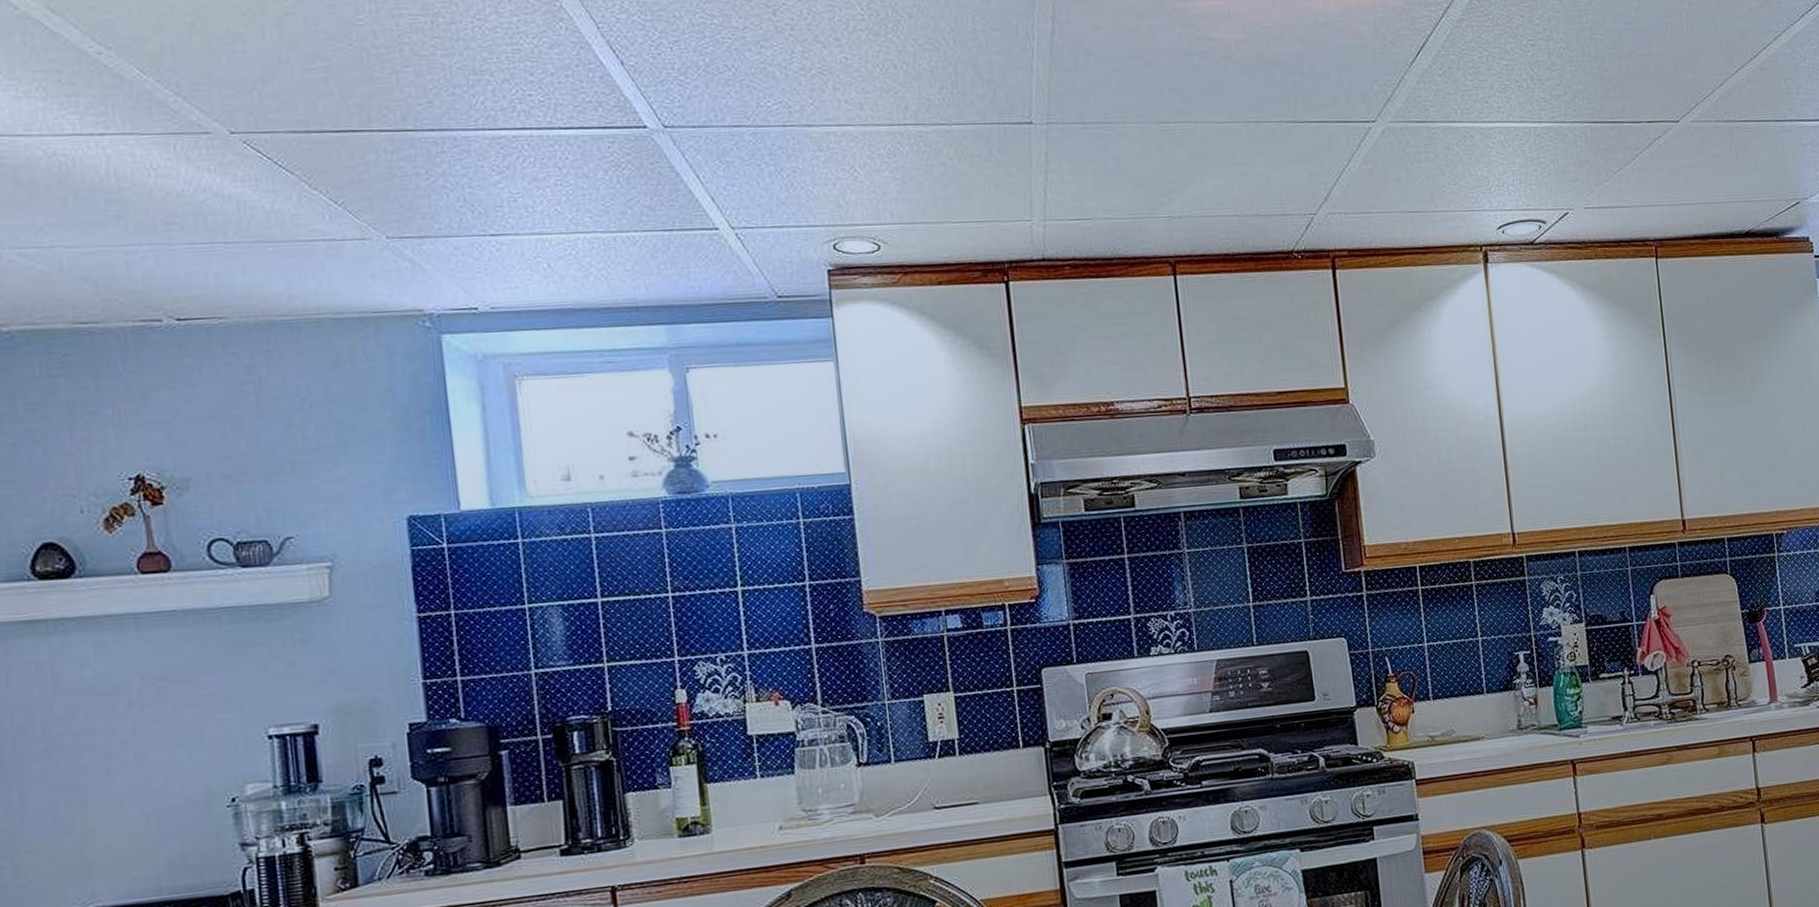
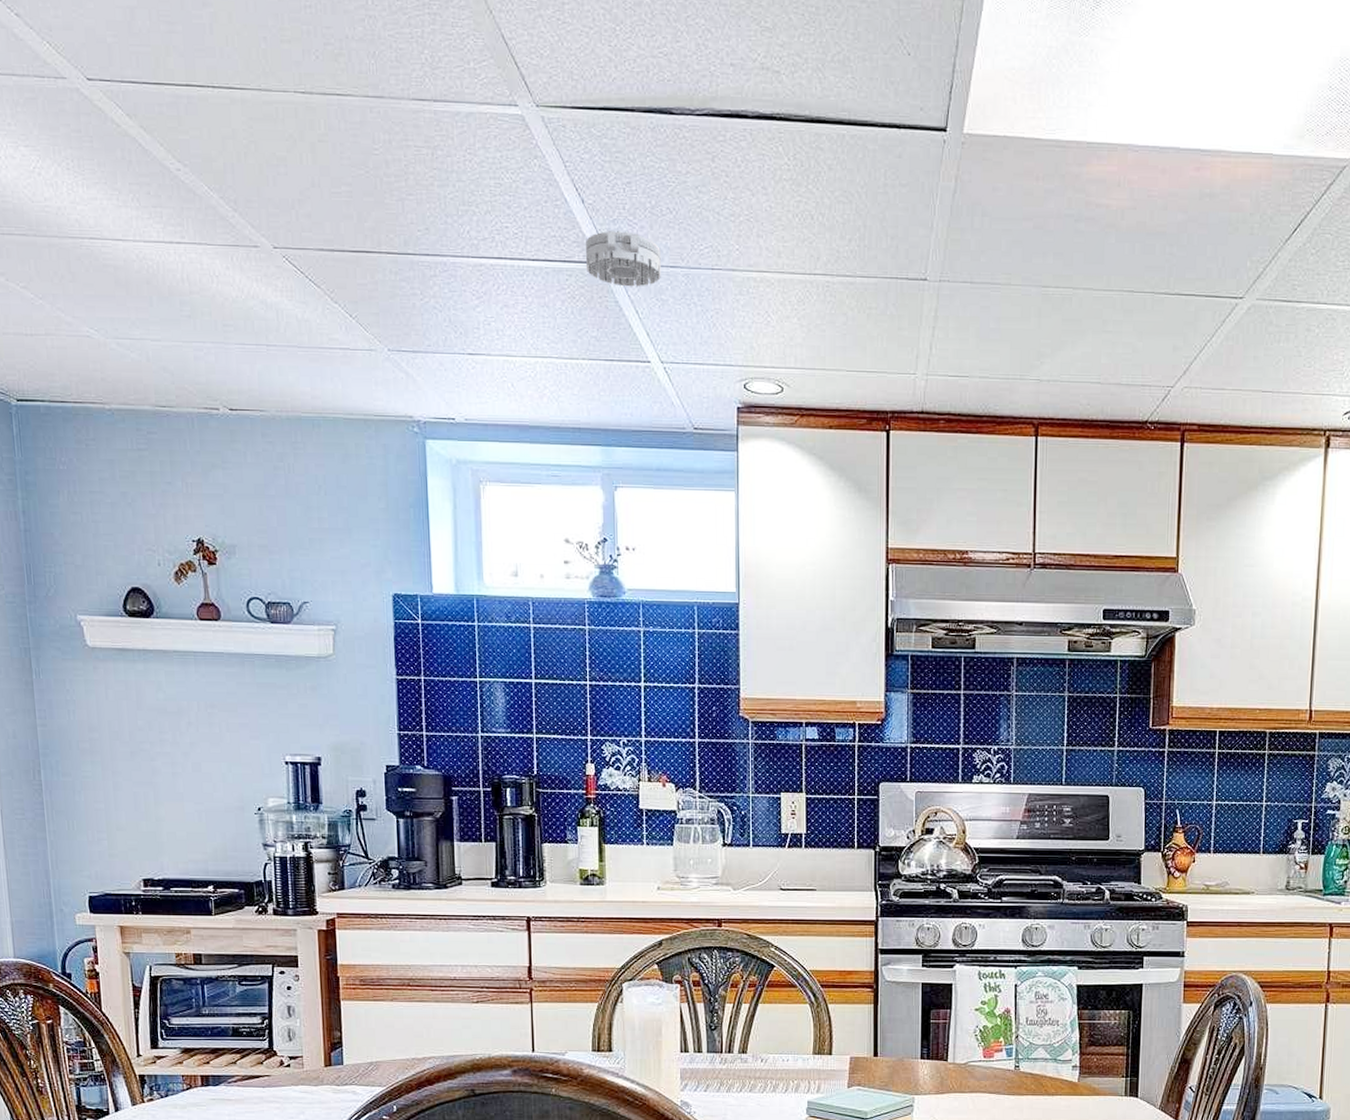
smoke detector: none [628,91,724,151] -> present [585,230,661,287]

